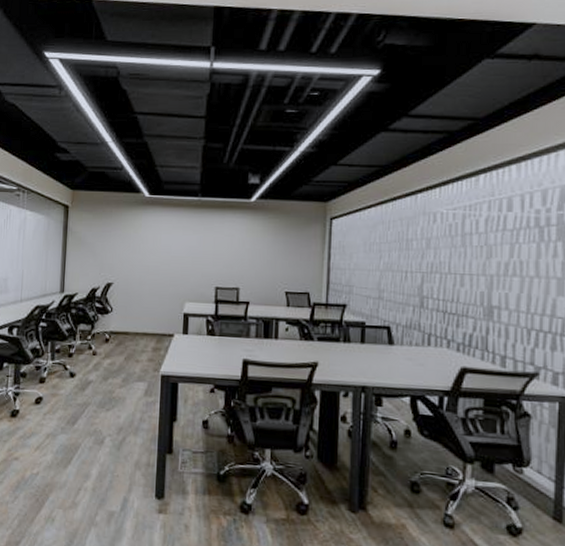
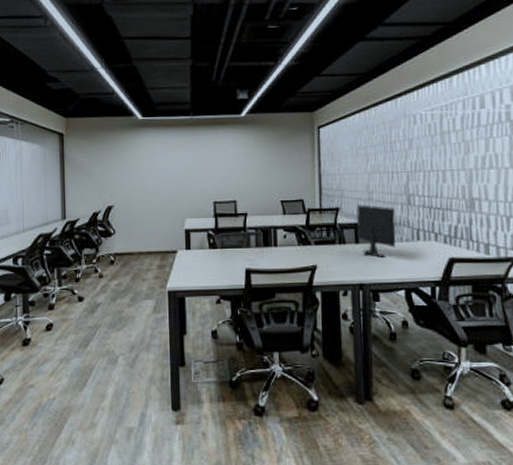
computer monitor: none [364,303,406,361] -> present [356,204,396,258]

